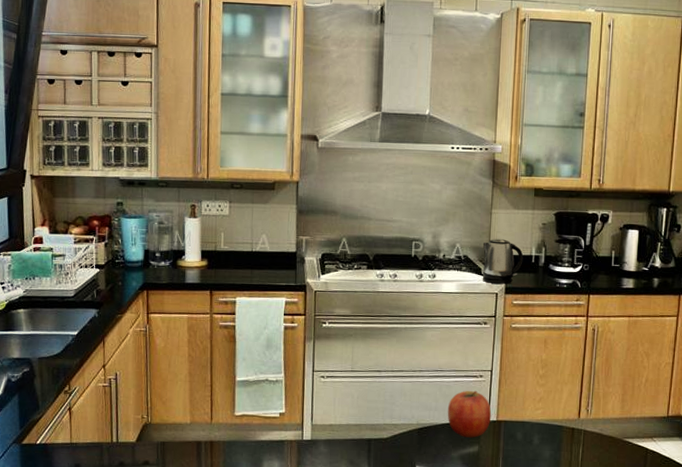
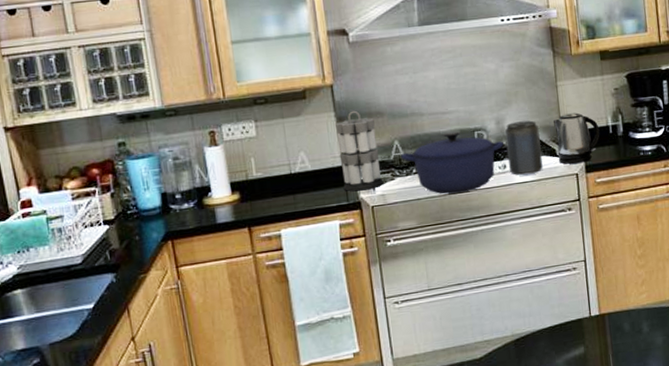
spice rack: none [293,206,329,276] -> present [335,110,384,192]
cooking pot: none [345,237,436,292] -> present [400,130,503,194]
soda can: none [437,239,469,287] -> present [504,120,543,176]
fruit: present [447,390,492,438] -> none [543,285,593,340]

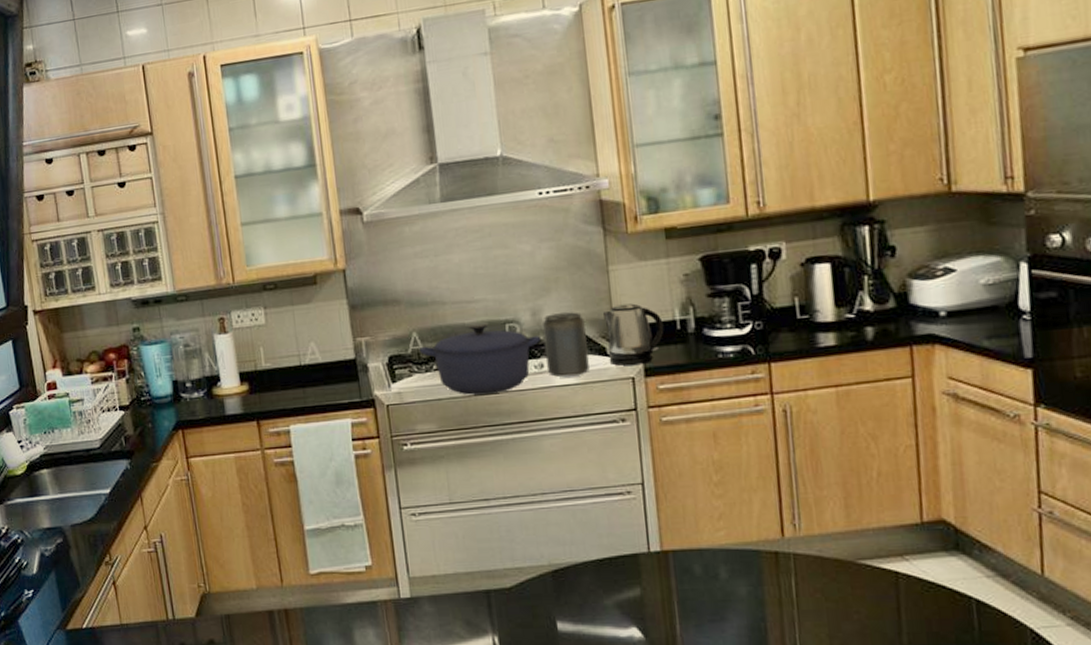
spice rack: present [335,110,384,192] -> none [348,298,400,388]

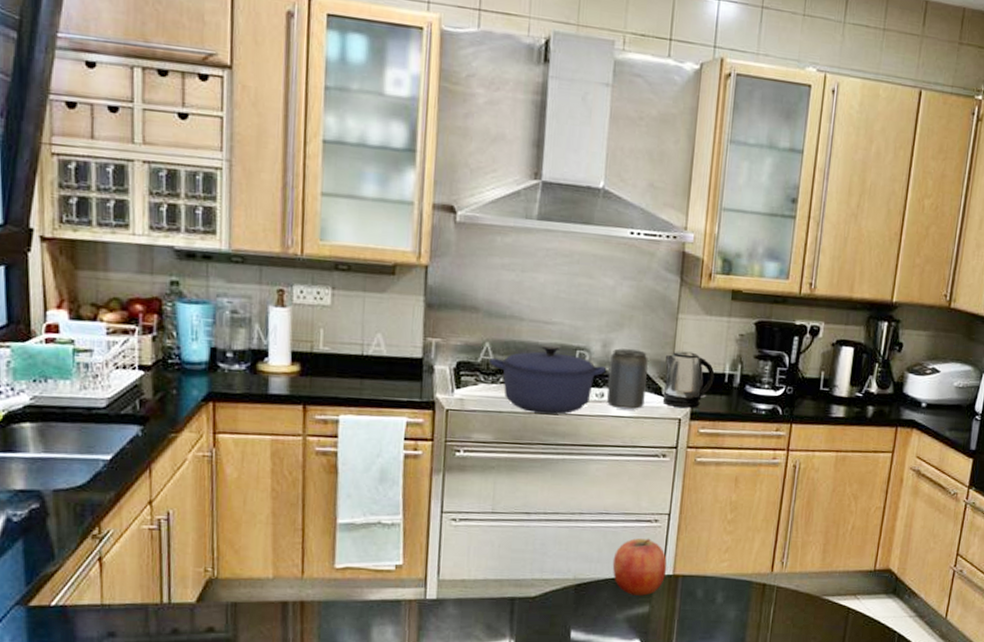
fruit: none [588,512,653,578] -> present [612,538,667,596]

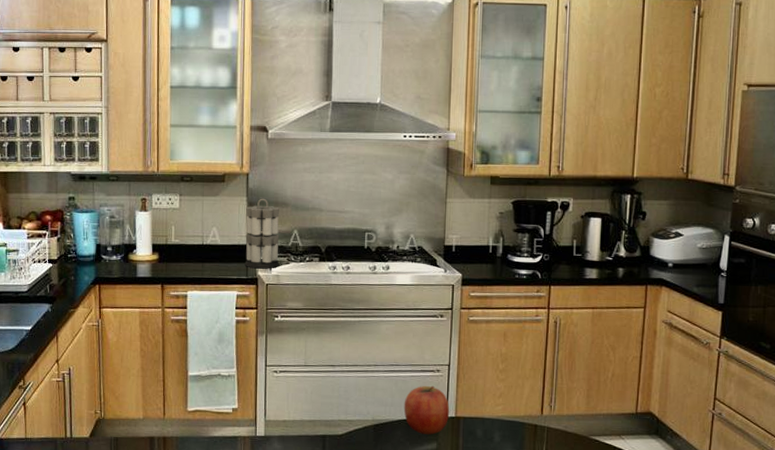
spice rack: none [418,299,467,391] -> present [244,198,280,269]
cooking pot: present [488,343,606,414] -> none [297,228,390,285]
soda can: present [606,348,648,410] -> none [391,229,424,279]
kettle: present [662,351,715,409] -> none [437,229,480,276]

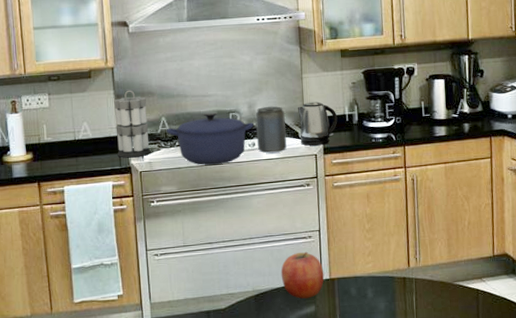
cooking pot: none [297,228,390,285] -> present [166,111,254,165]
soda can: none [391,229,424,279] -> present [255,106,287,154]
kettle: none [437,229,480,276] -> present [297,102,338,146]

